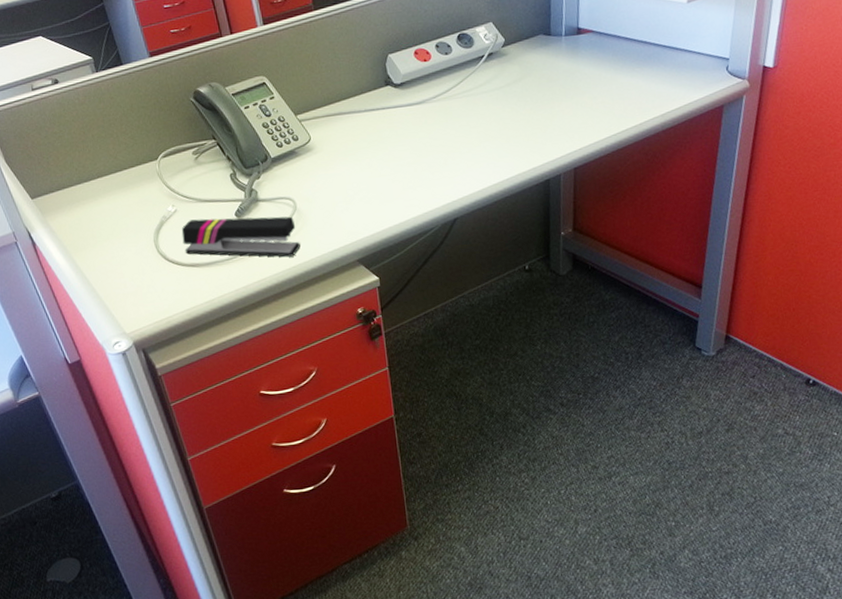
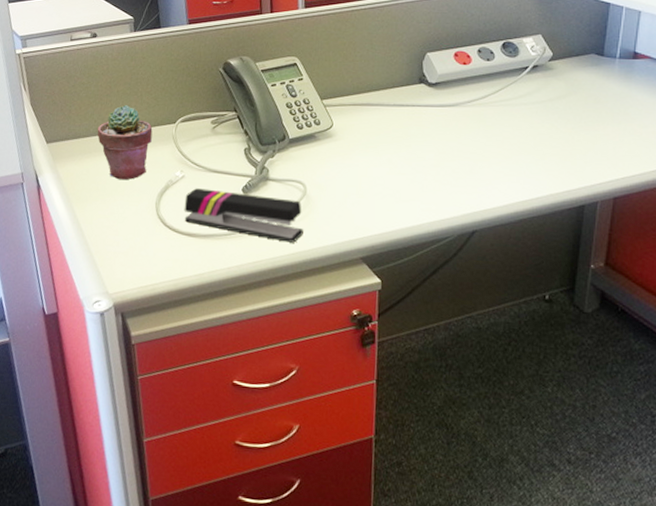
potted succulent: none [80,149,139,224] -> present [97,105,153,180]

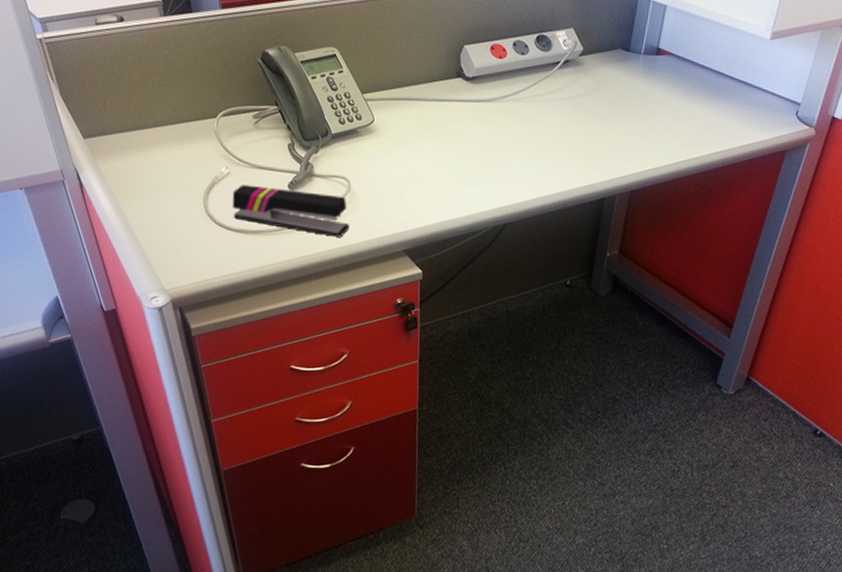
potted succulent: present [97,105,153,180] -> none [136,98,194,177]

